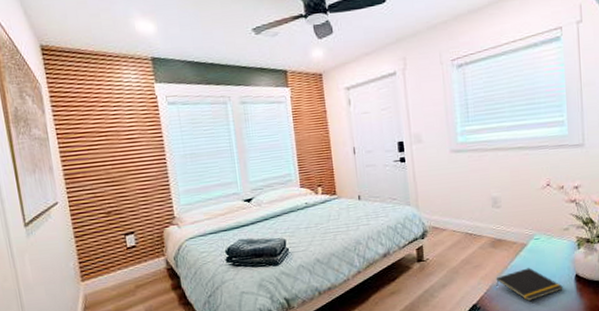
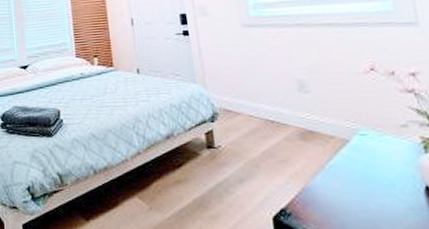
notepad: present [496,268,563,301] -> none [309,170,408,214]

